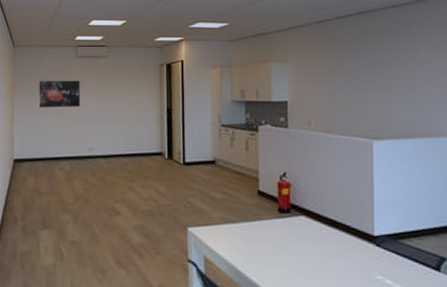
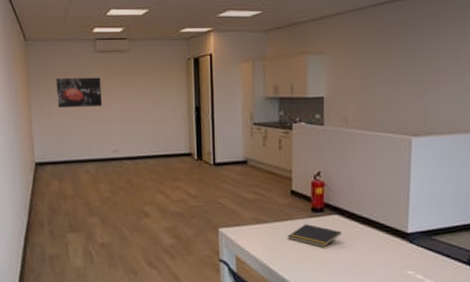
notepad: none [254,225,309,250] -> present [287,224,342,248]

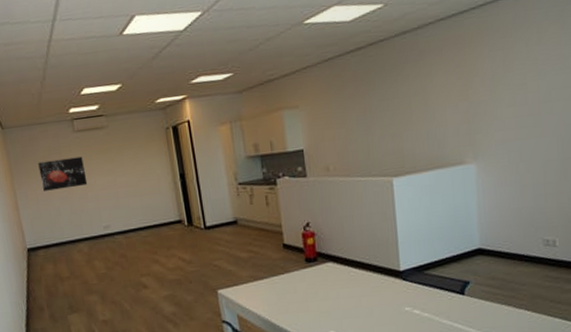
notepad: present [287,224,342,248] -> none [284,275,338,296]

